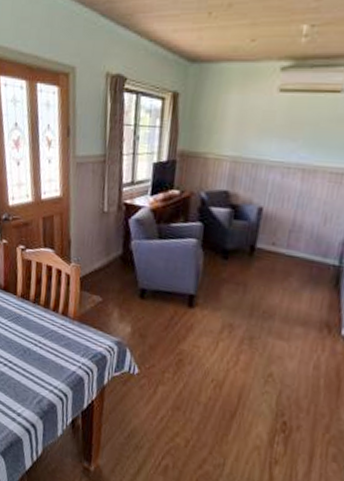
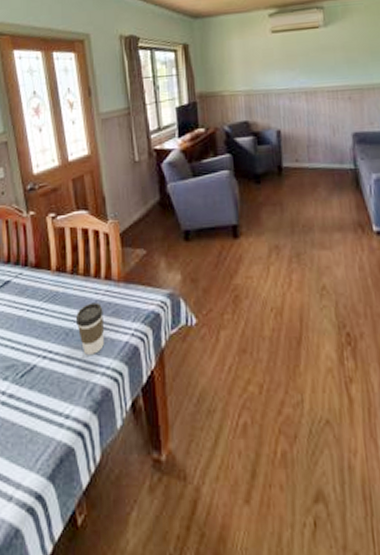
coffee cup: none [33,331,58,374] -> present [75,302,104,355]

